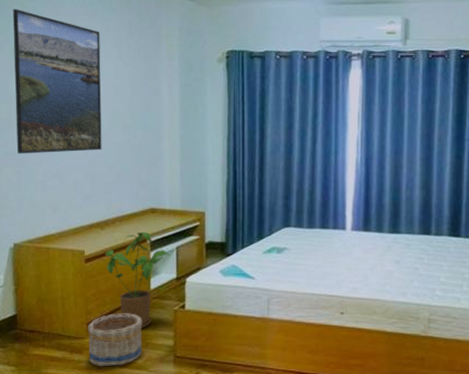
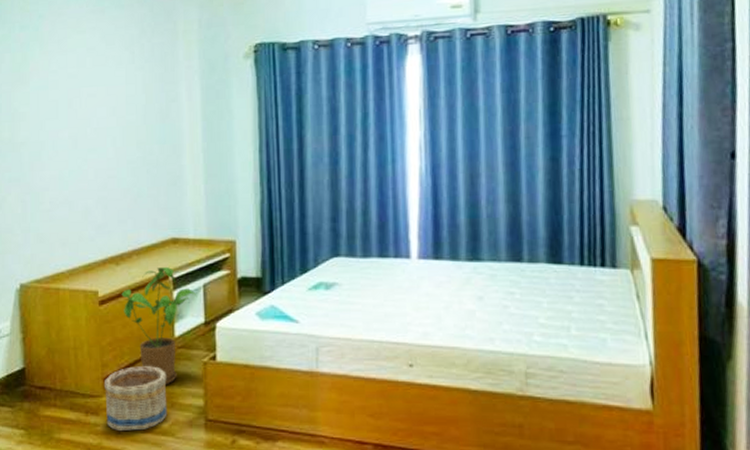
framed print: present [12,9,102,154] -> none [13,13,114,180]

